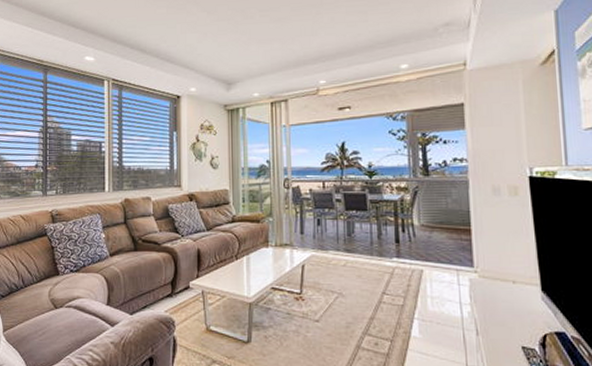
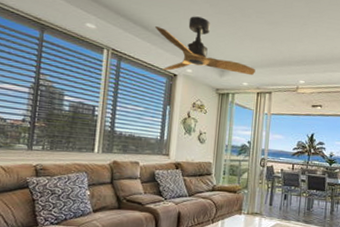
ceiling fan: none [153,28,266,94] -> present [155,16,255,76]

